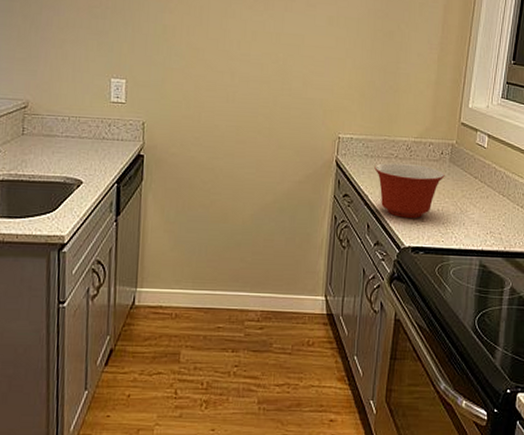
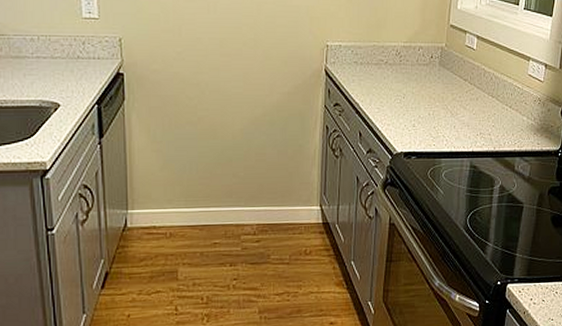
mixing bowl: present [374,162,445,219] -> none [364,68,435,125]

